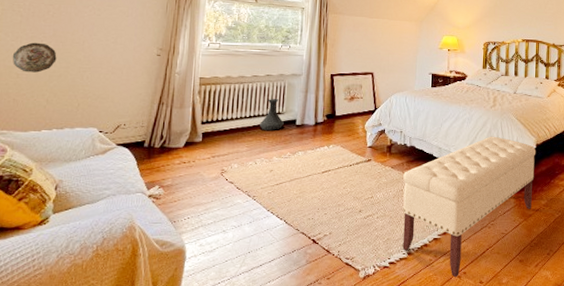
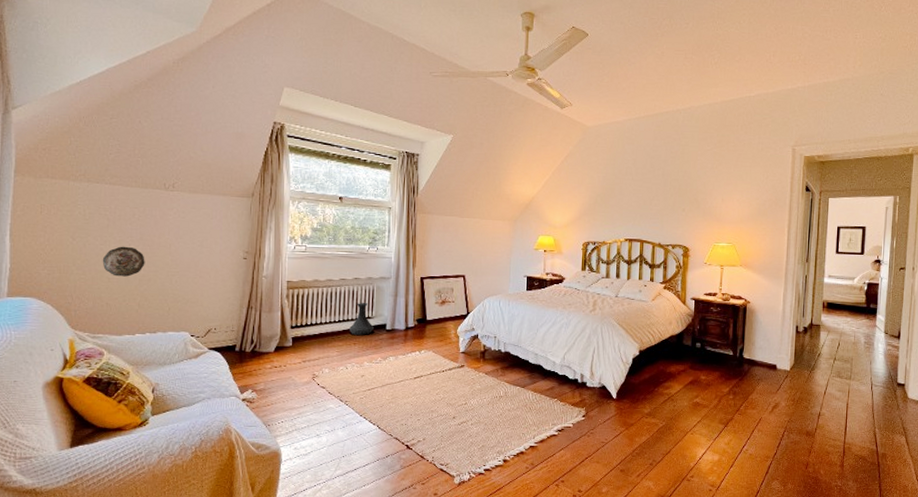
bench: present [402,136,536,278] -> none [498,342,639,486]

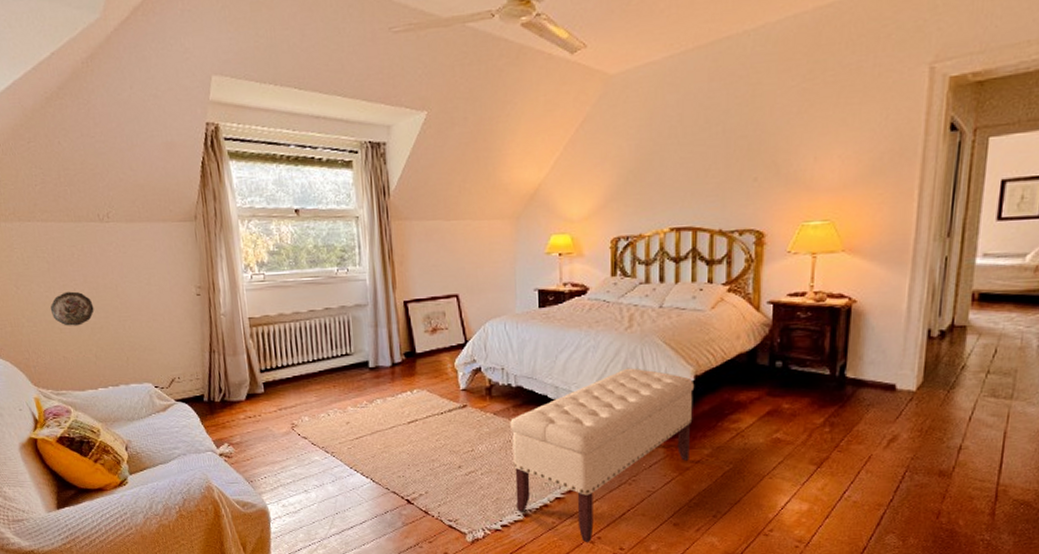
vase: present [349,303,374,335] -> none [326,337,354,376]
bench: none [498,342,639,486] -> present [510,368,695,543]

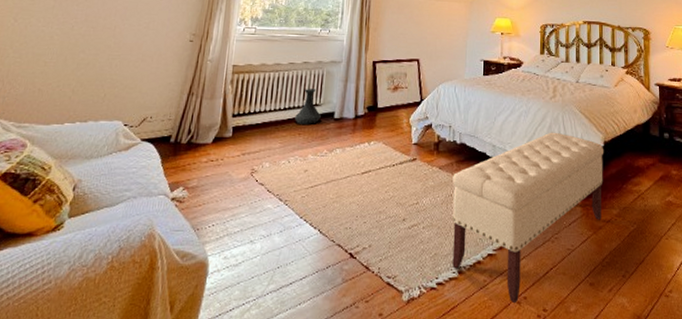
decorative plate: present [50,291,94,326] -> none [41,28,87,60]
vase: none [326,337,354,376] -> present [295,89,321,124]

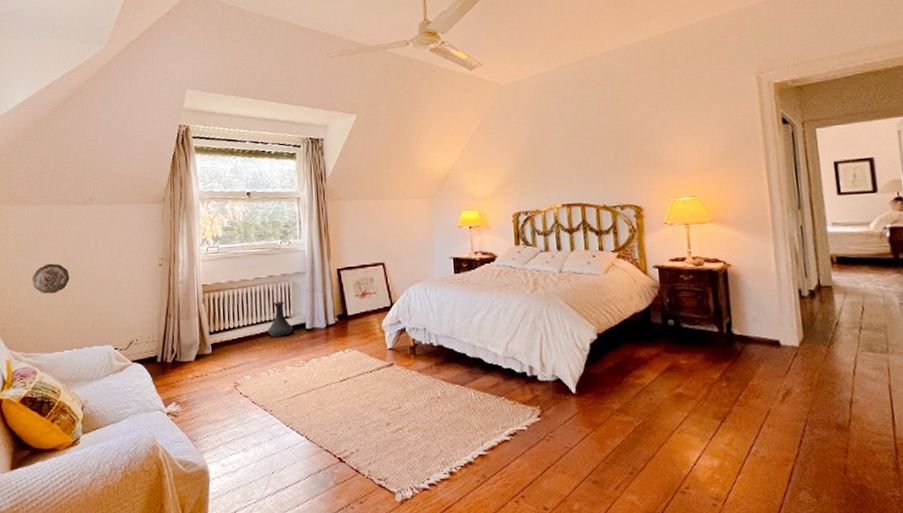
decorative plate: none [41,28,87,60] -> present [32,263,70,294]
bench: present [452,132,604,304] -> none [433,327,601,503]

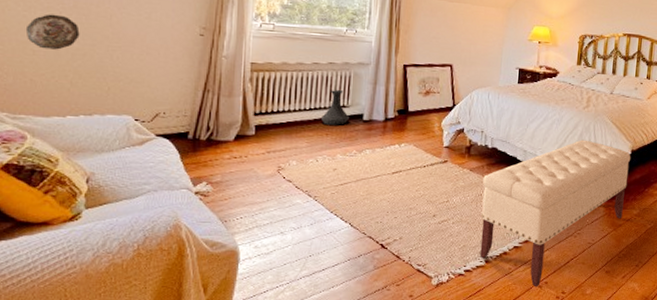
bench: none [433,327,601,503] -> present [480,139,631,287]

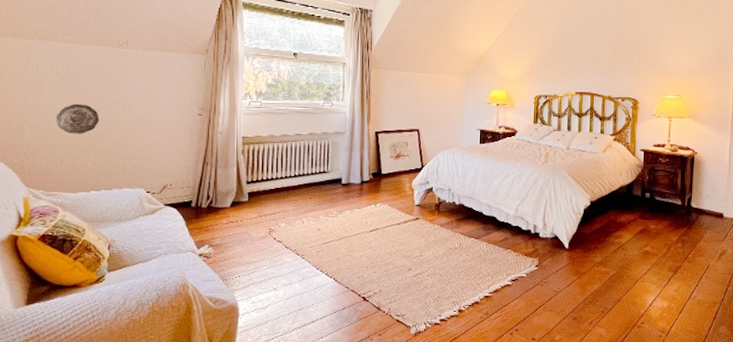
vase: present [321,90,349,125] -> none [305,158,329,189]
bench: present [480,139,631,287] -> none [452,193,590,335]

